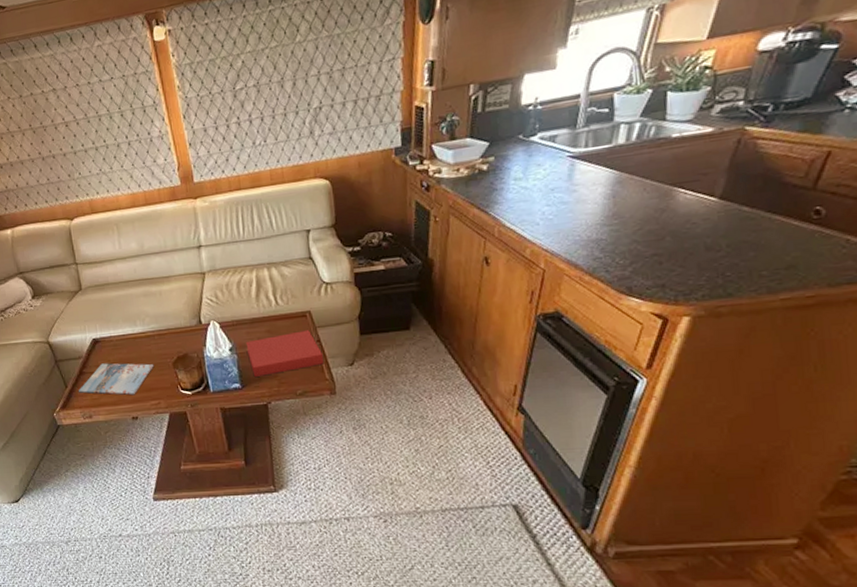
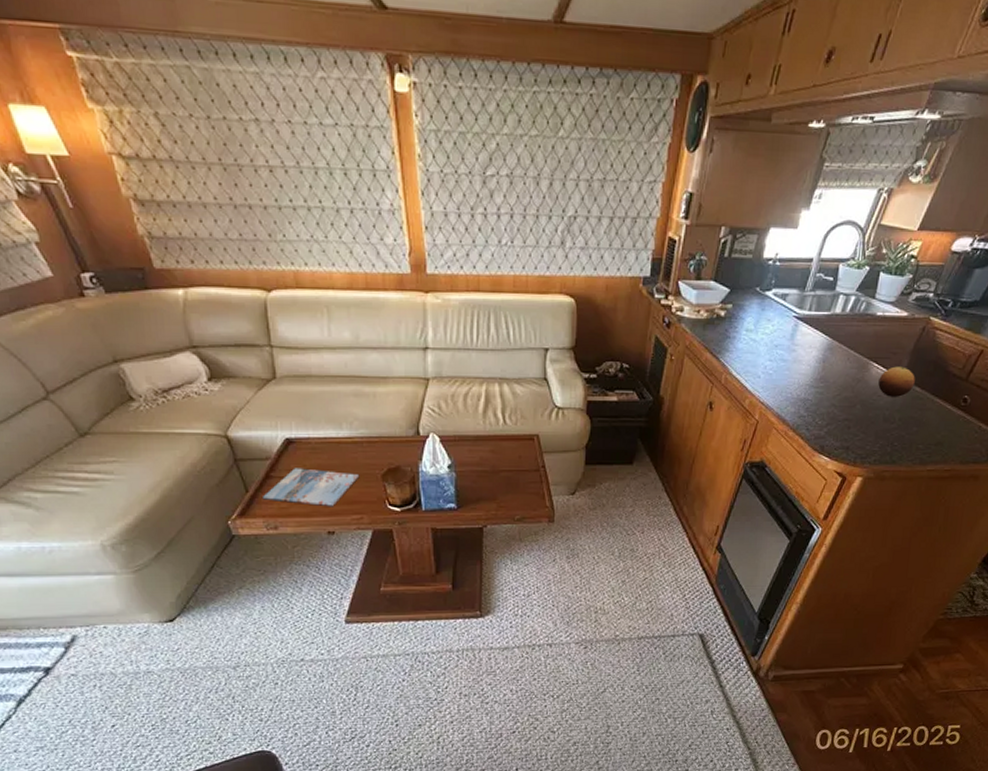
book: present [245,330,323,377] -> none [466,454,545,498]
fruit: none [689,187,740,223] -> present [878,366,915,397]

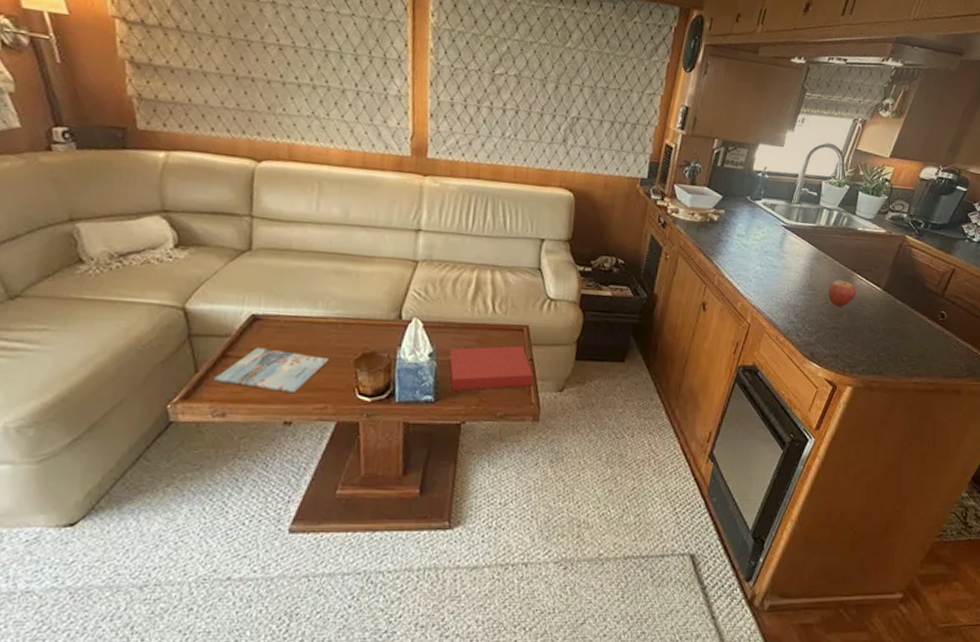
book: none [466,454,545,498] -> present [449,346,533,391]
fruit: none [841,365,872,398] -> present [828,276,857,307]
fruit: present [878,366,915,397] -> none [862,279,896,309]

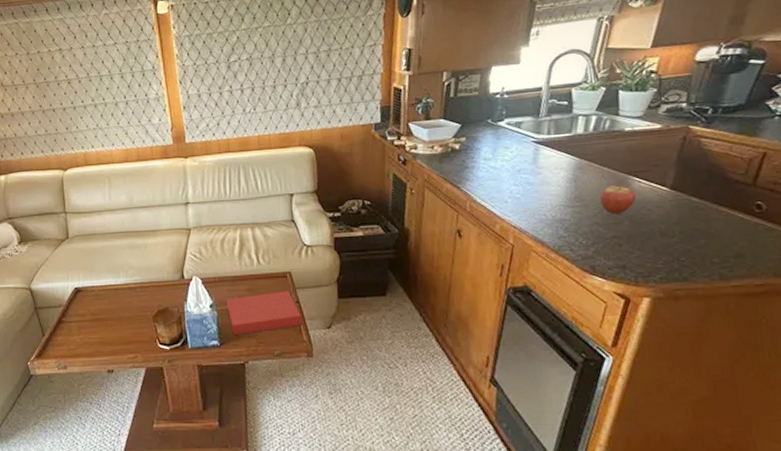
magazine: present [212,347,330,394] -> none [55,313,134,348]

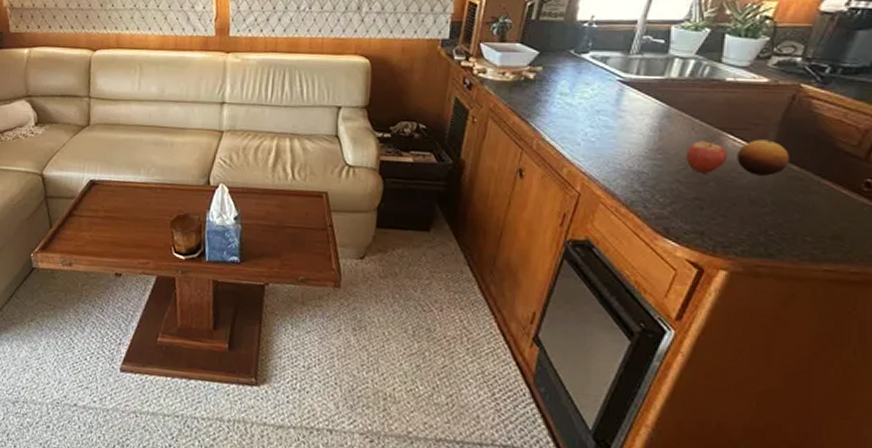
book: present [226,291,302,335] -> none [253,211,333,254]
fruit: none [643,178,689,210] -> present [737,139,789,176]

